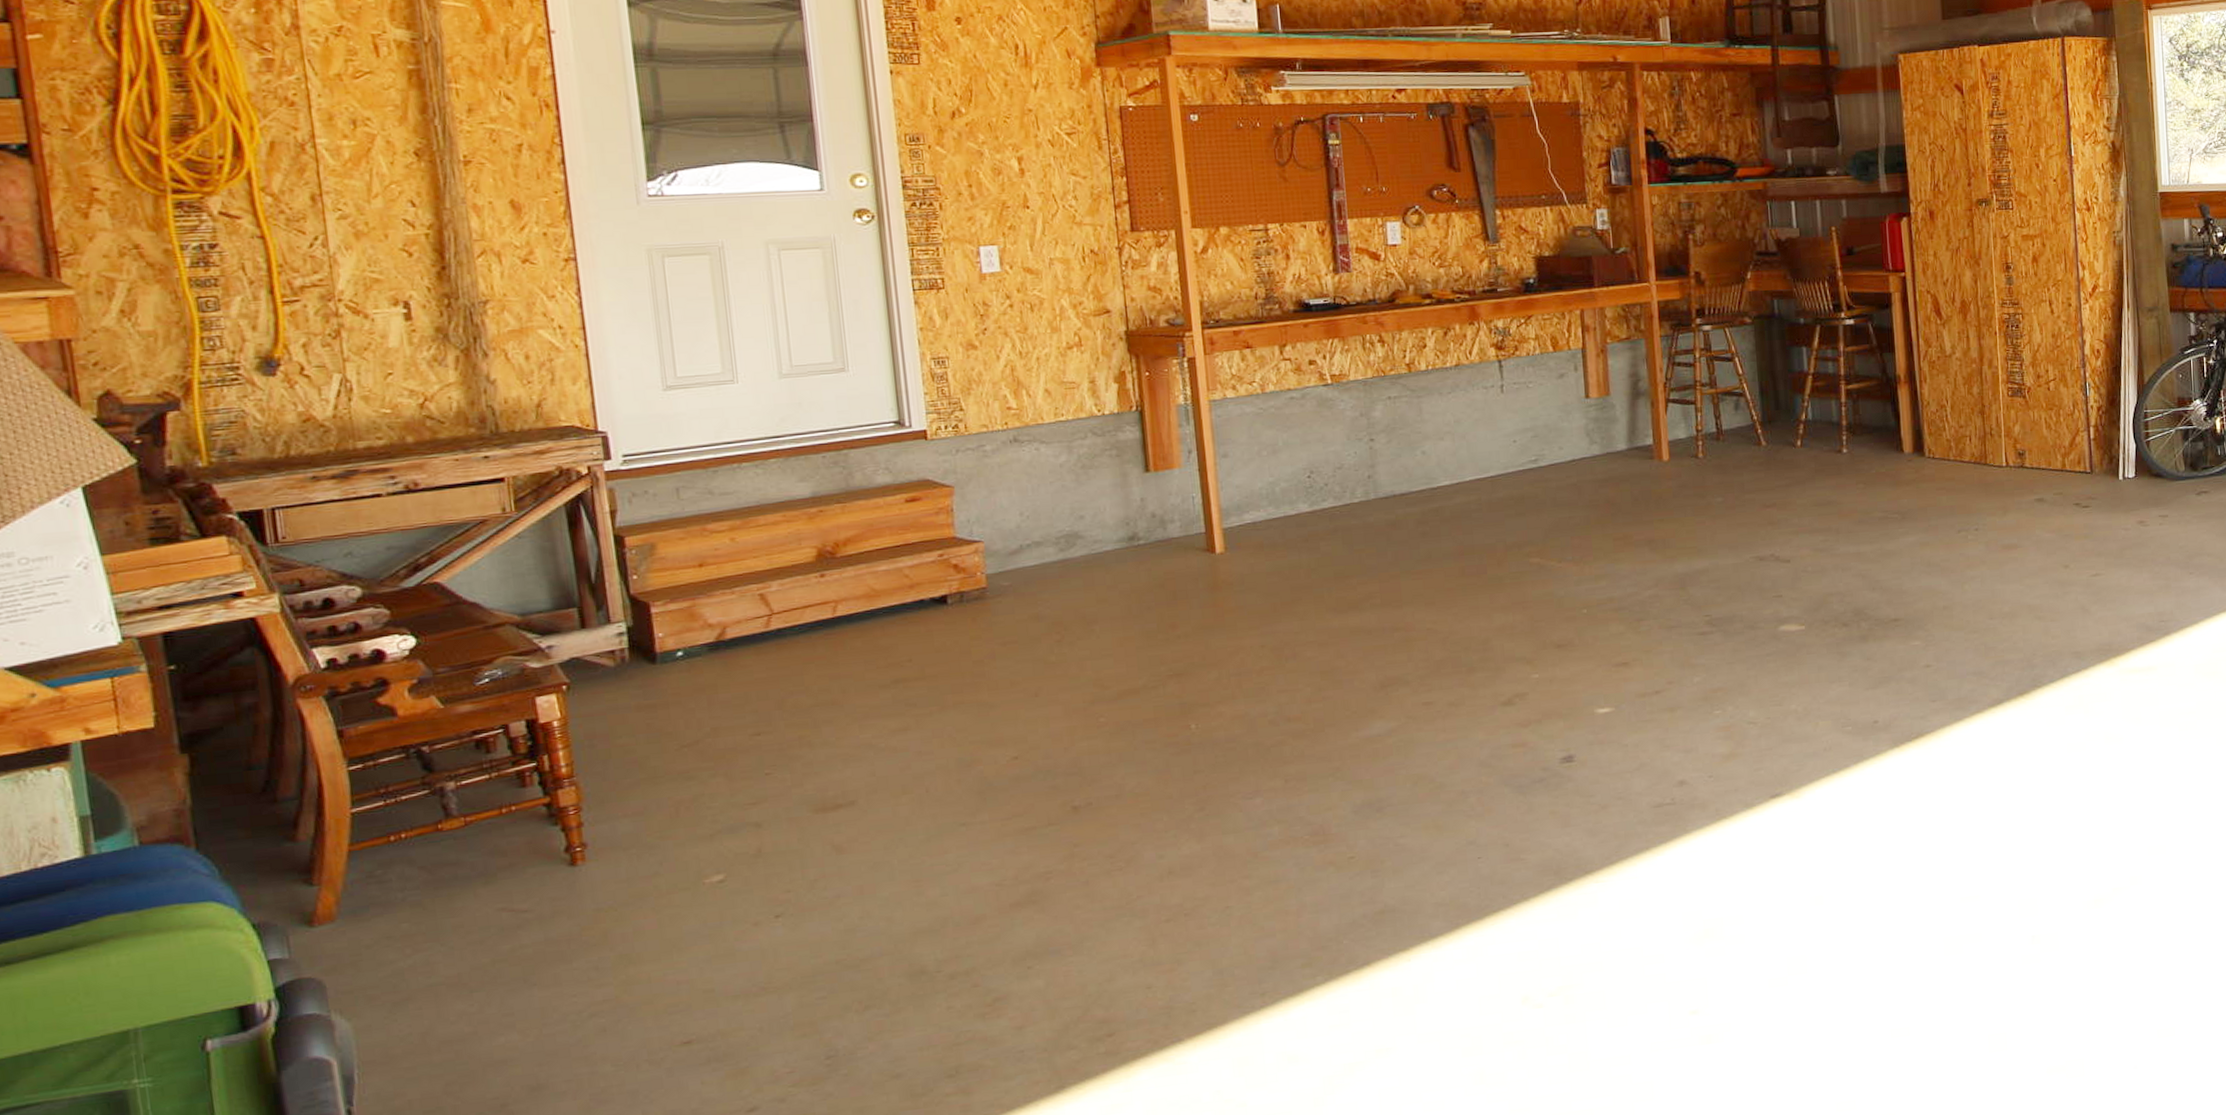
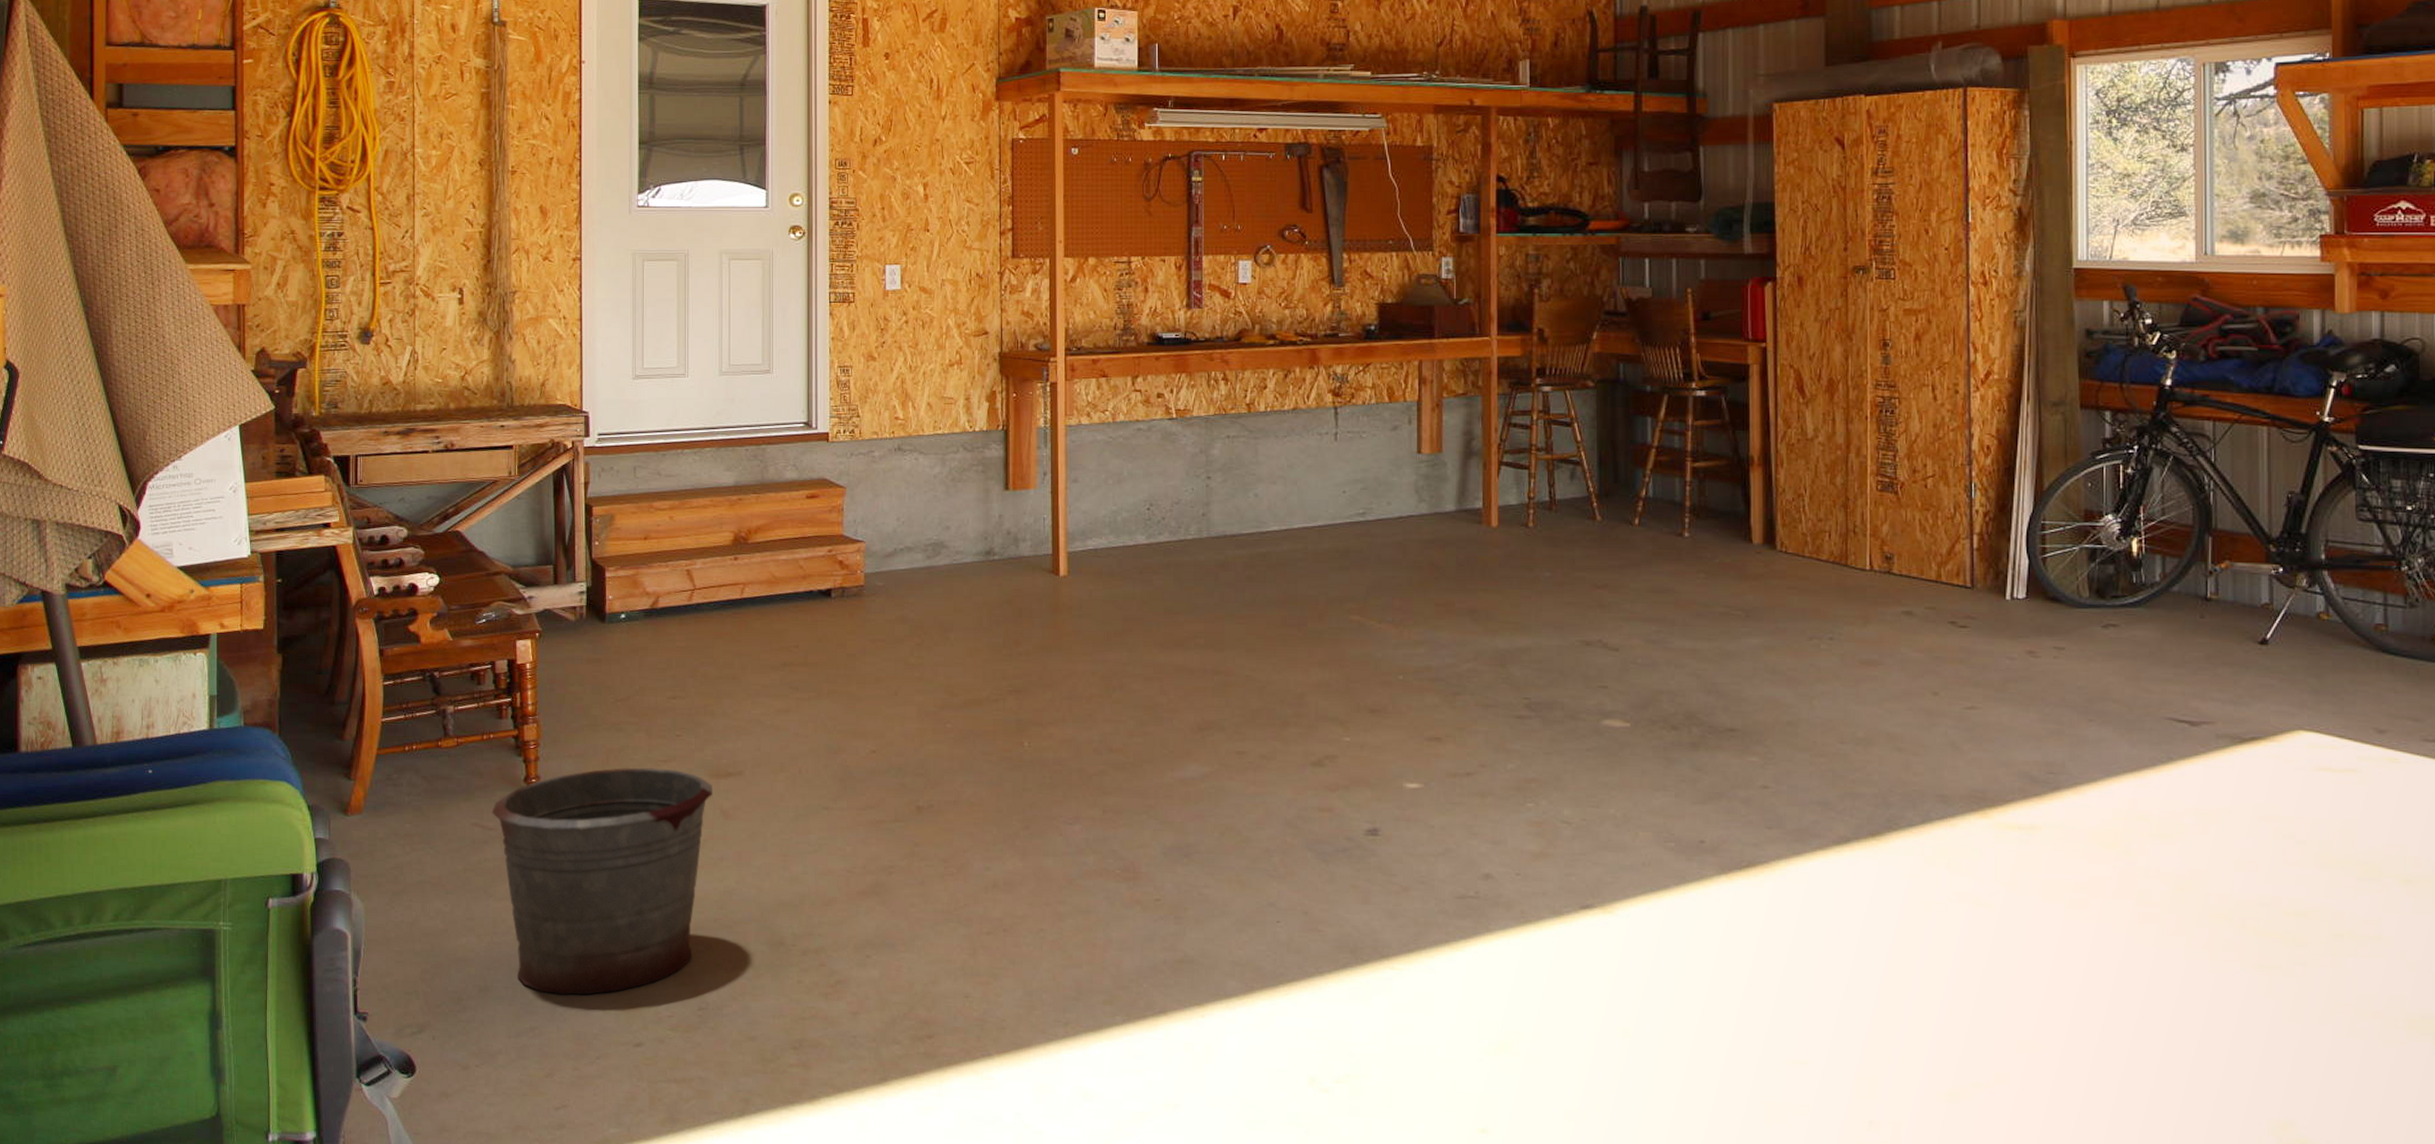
bucket: none [524,810,819,1078] -> present [492,767,712,995]

